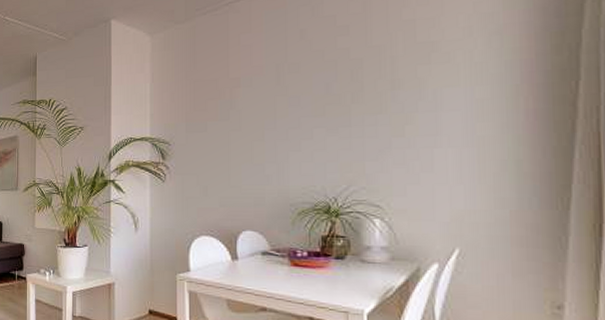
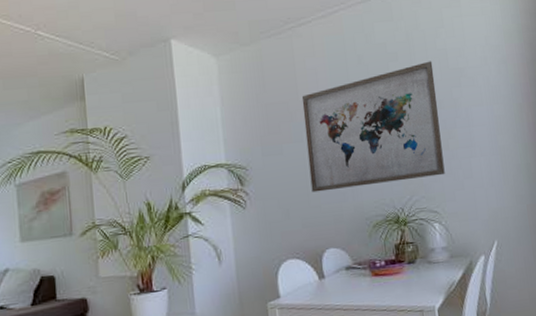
wall art: none [232,34,396,172] -> present [301,61,445,193]

